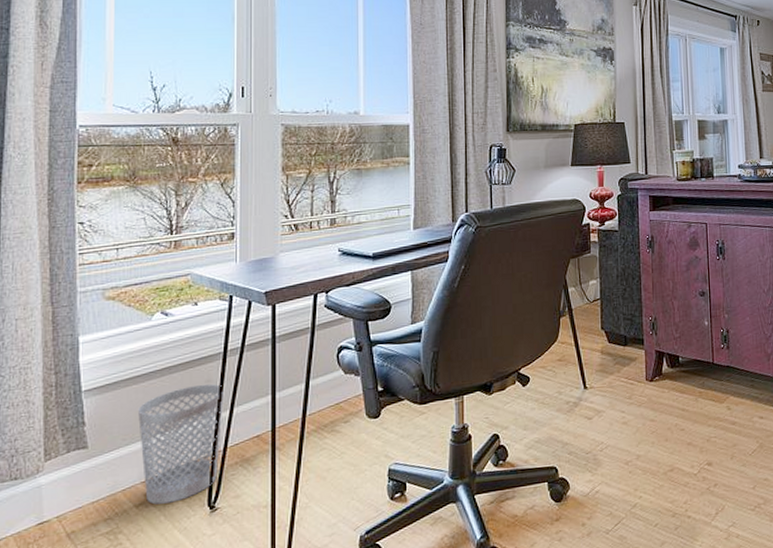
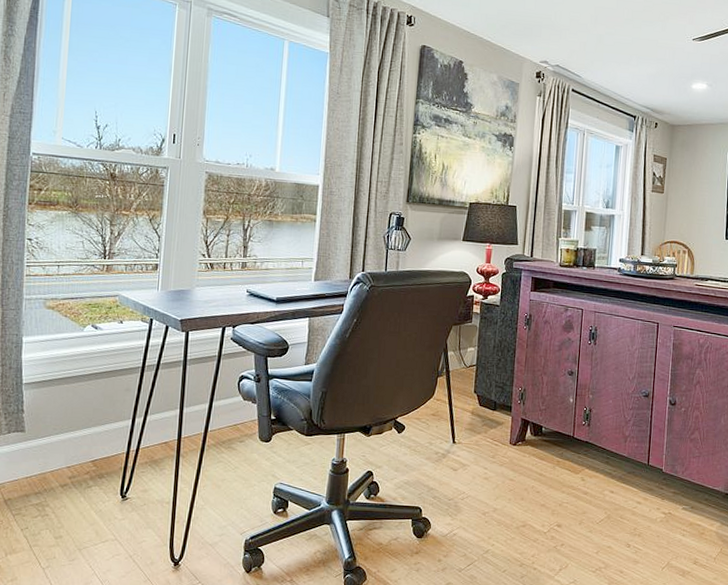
wastebasket: present [138,383,225,505] -> none [67,392,141,488]

